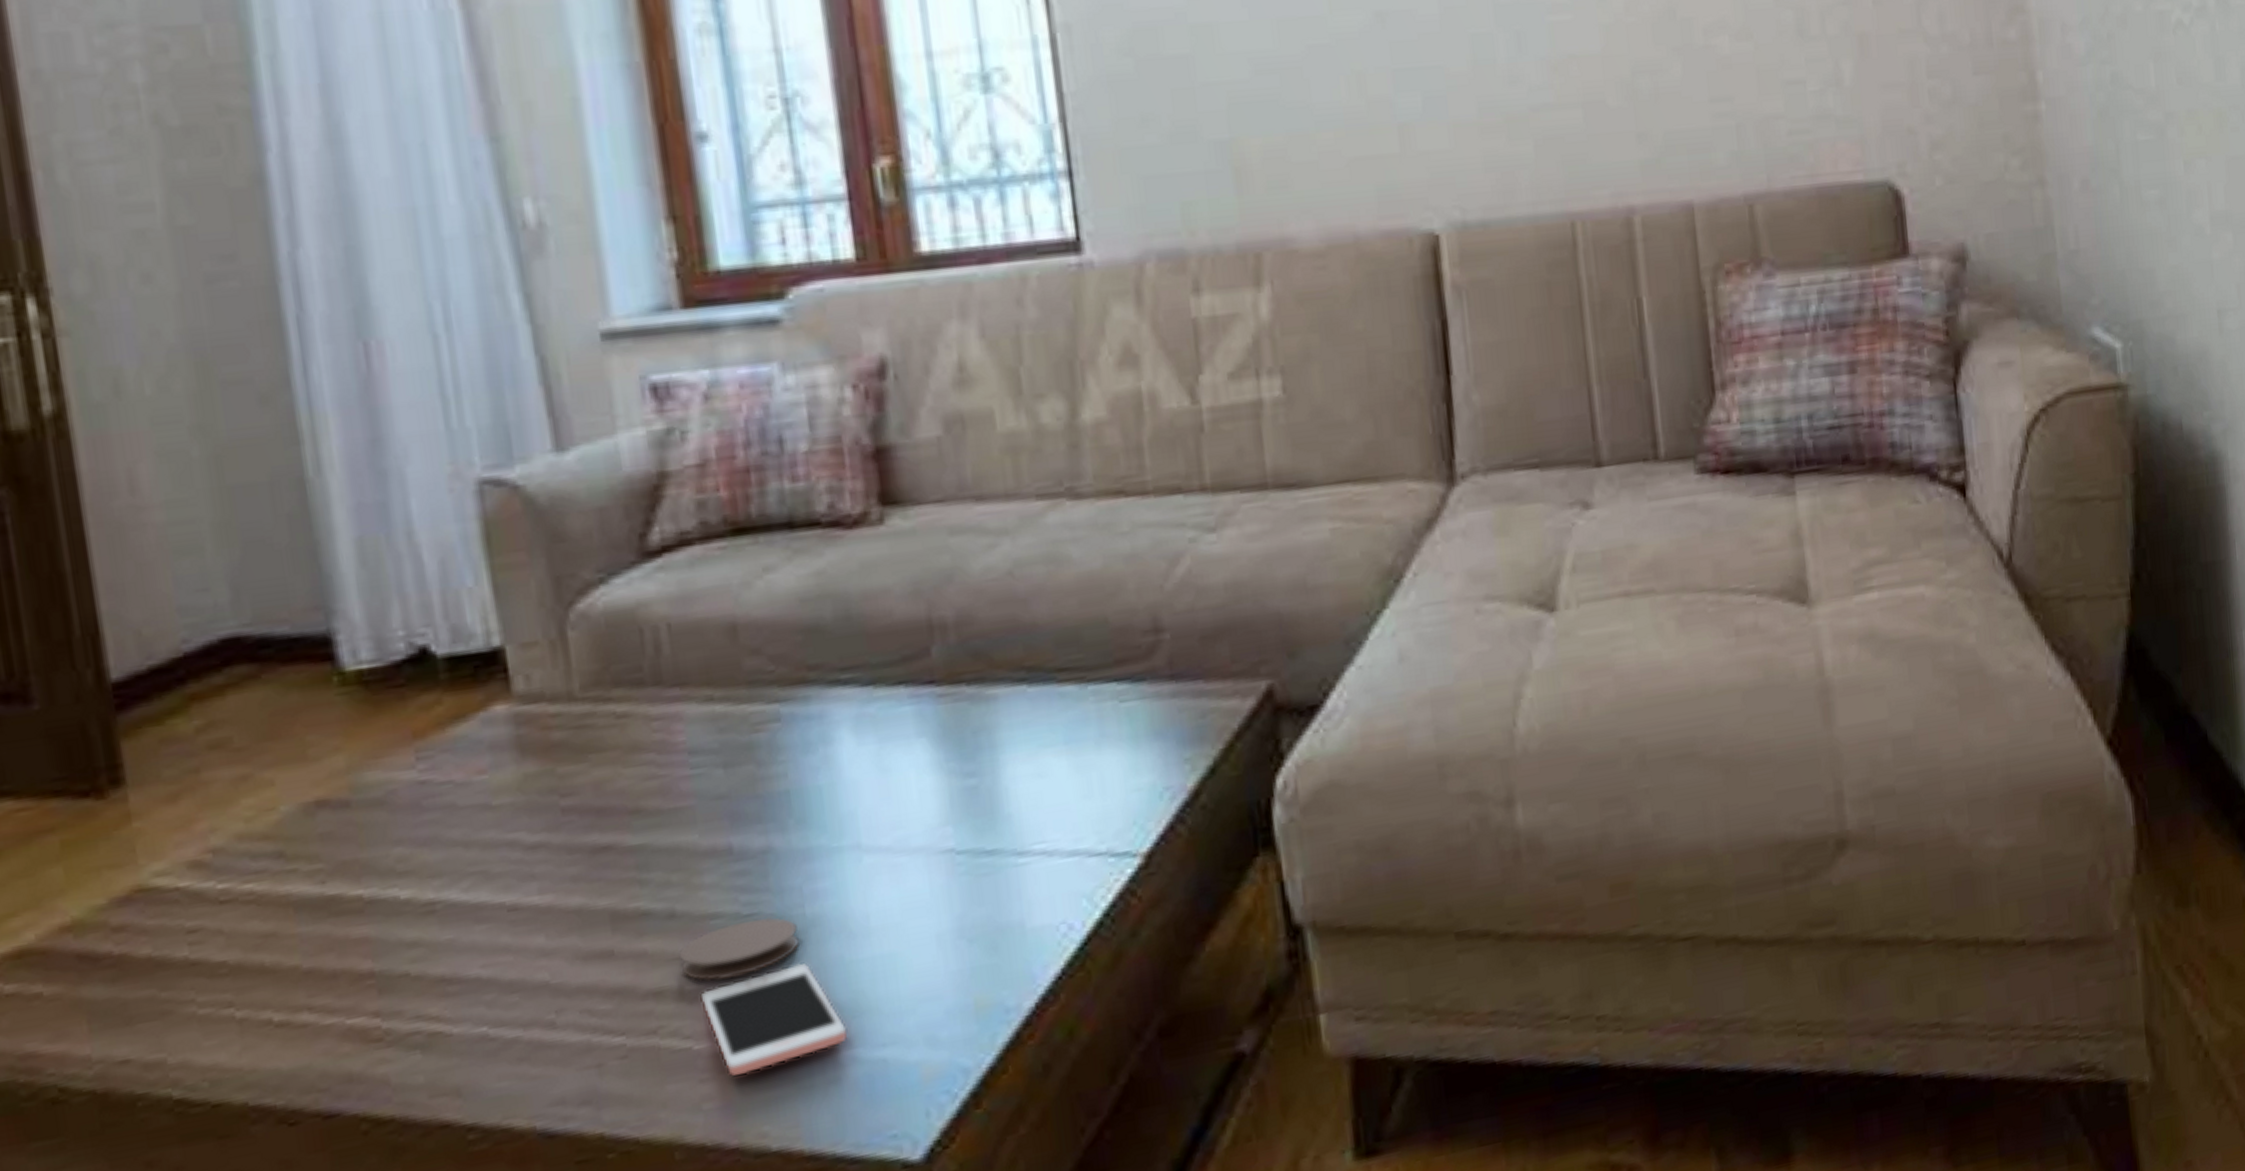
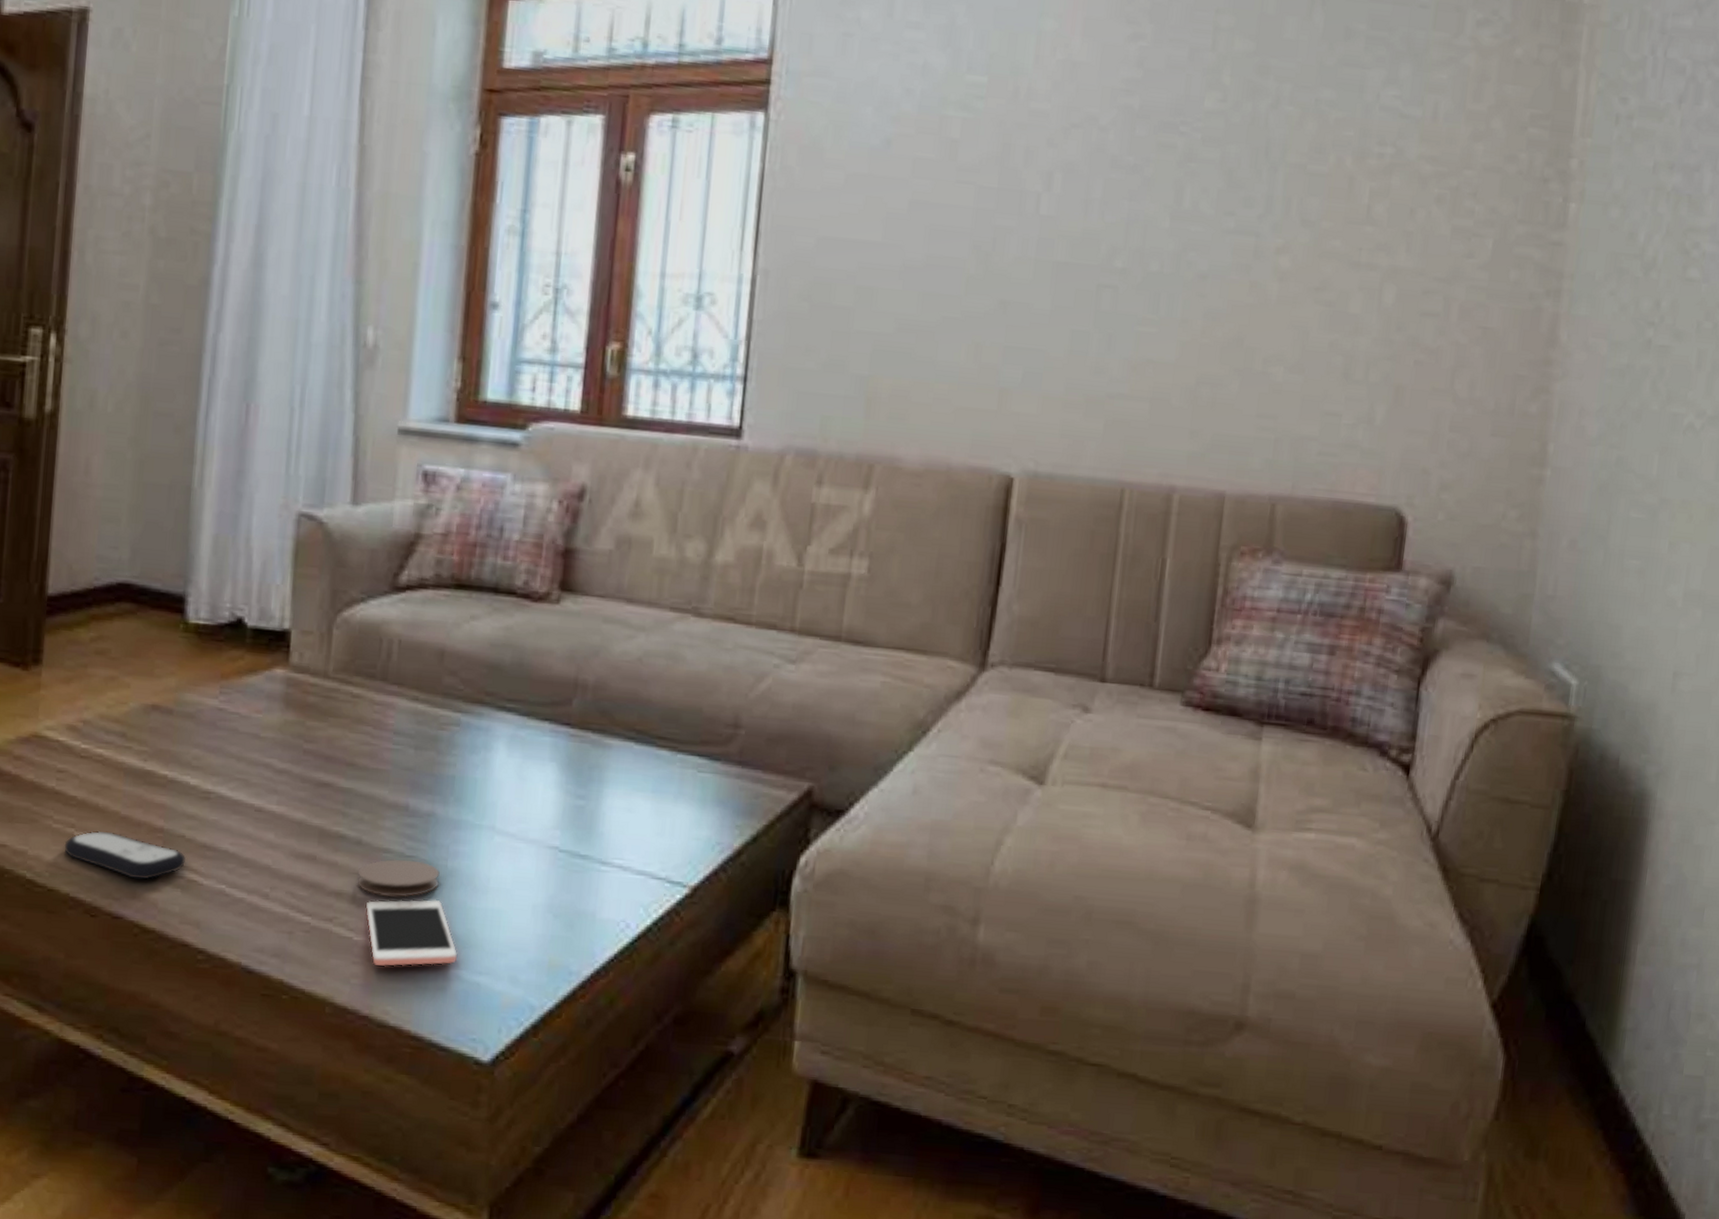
remote control: none [222,995,419,1055] -> present [64,830,187,880]

